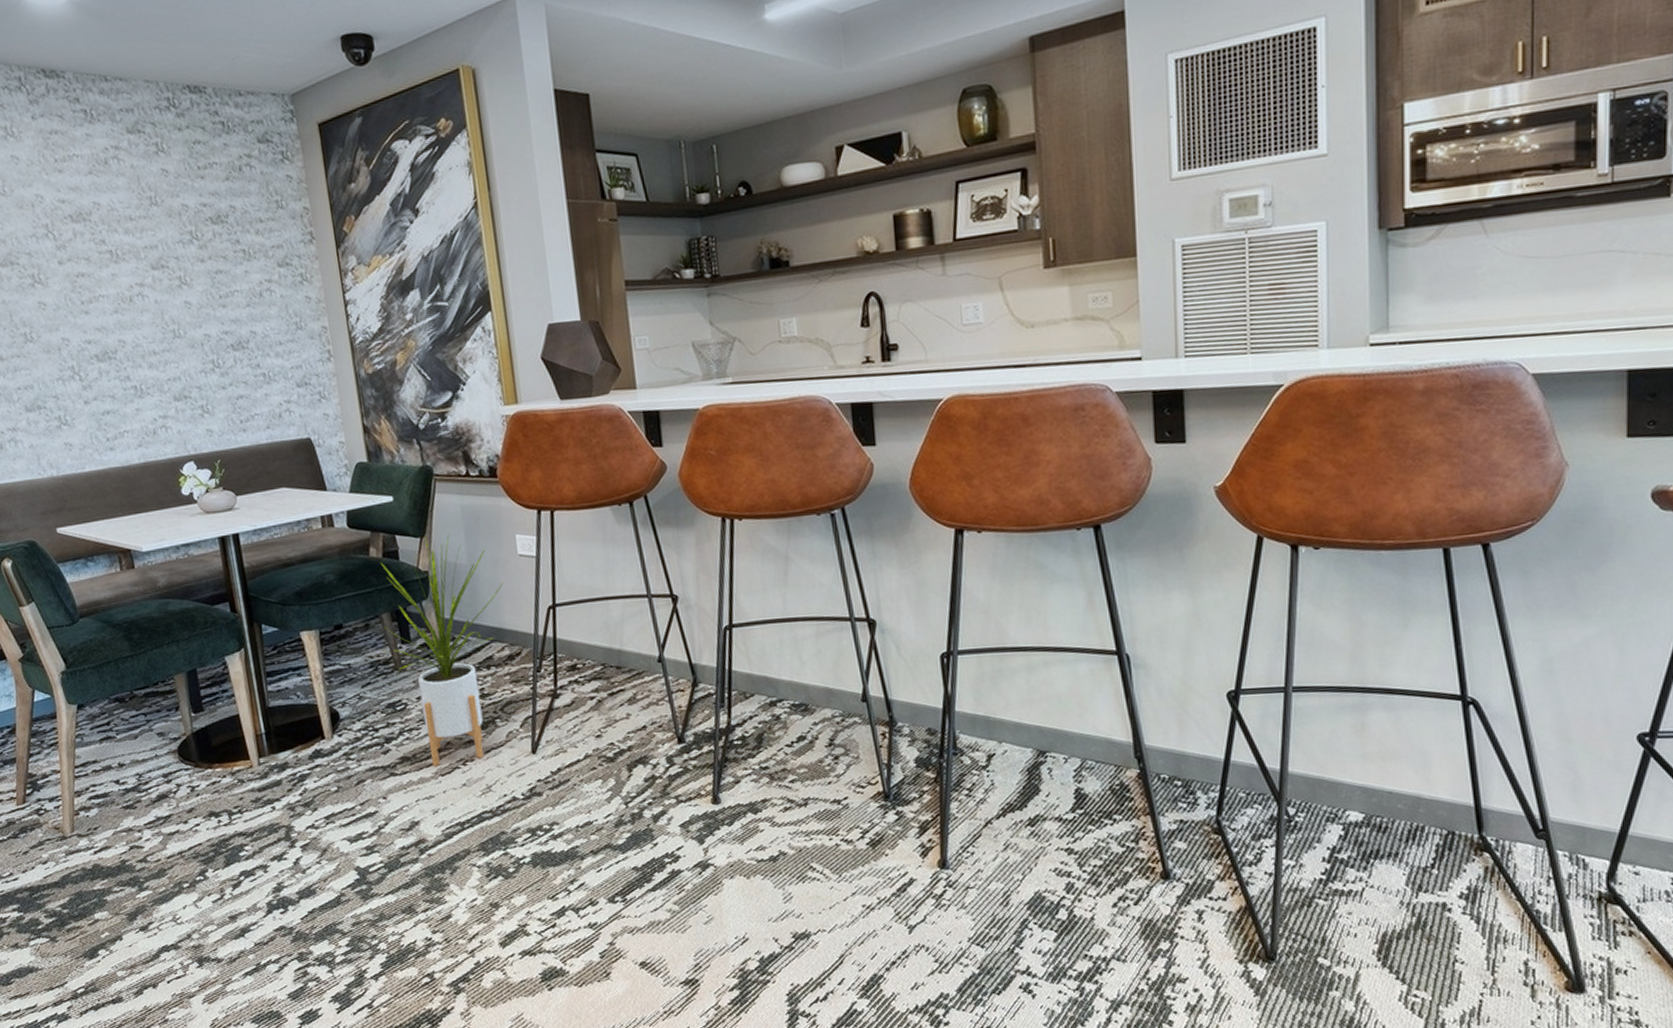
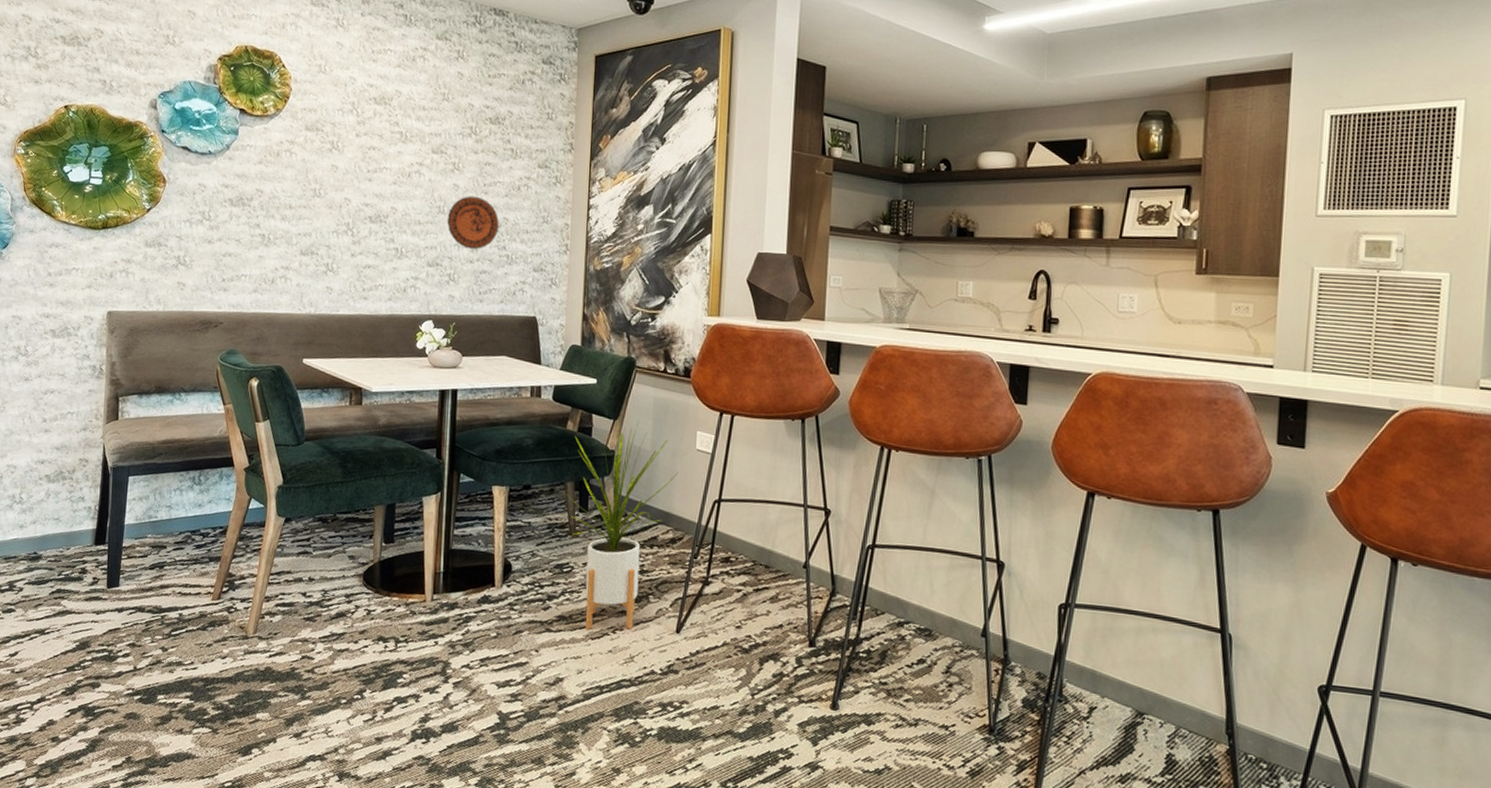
decorative plate: none [185,311,248,374] -> present [447,196,499,249]

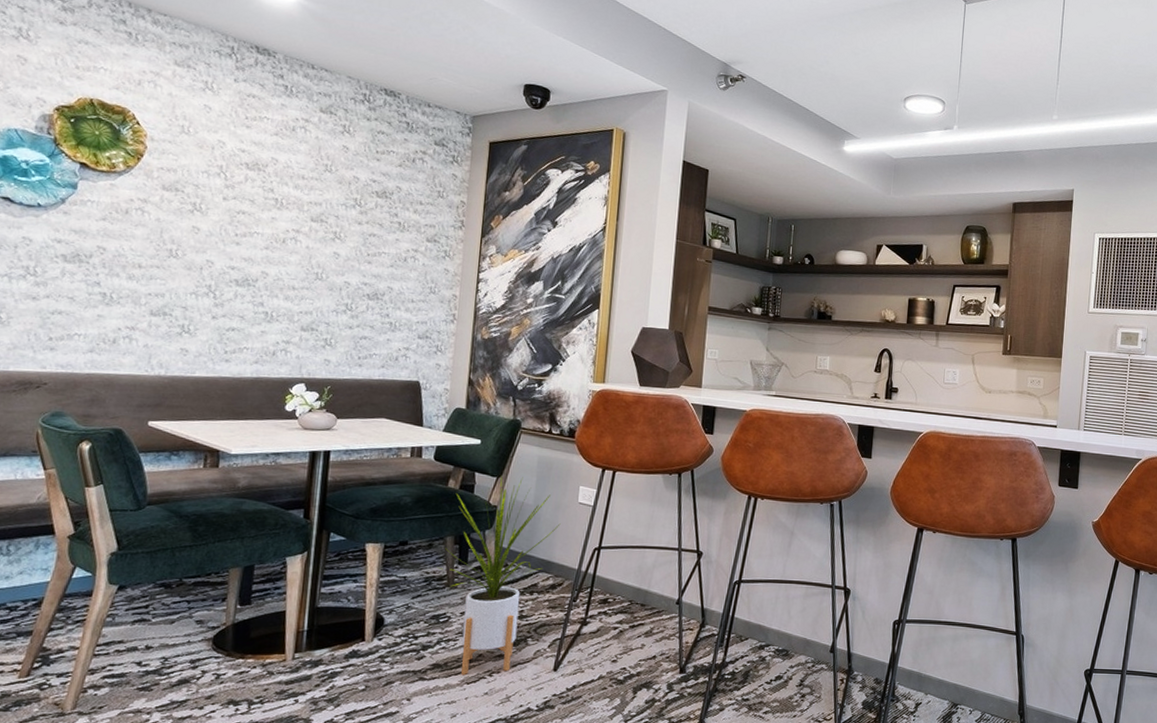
decorative plate: present [447,196,499,249] -> none [325,264,383,316]

